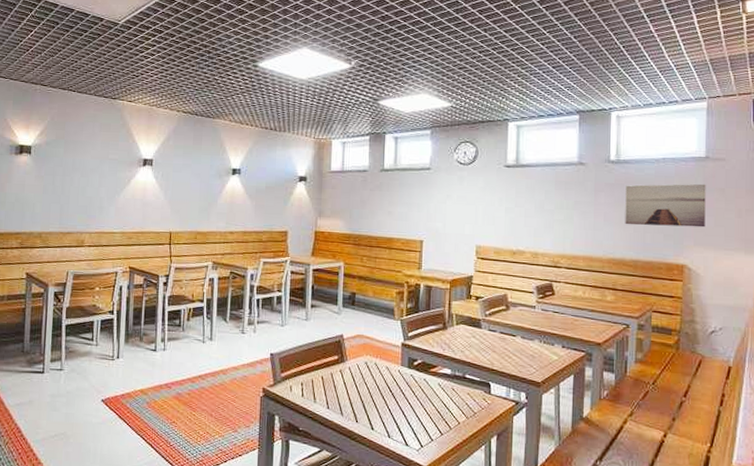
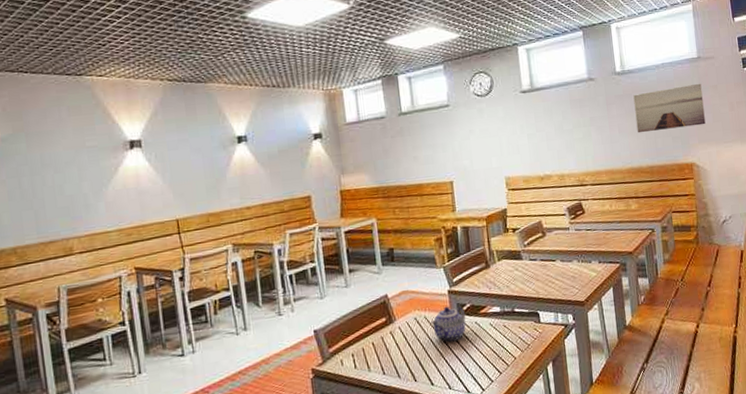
teapot: none [380,357,415,392] -> present [431,306,466,342]

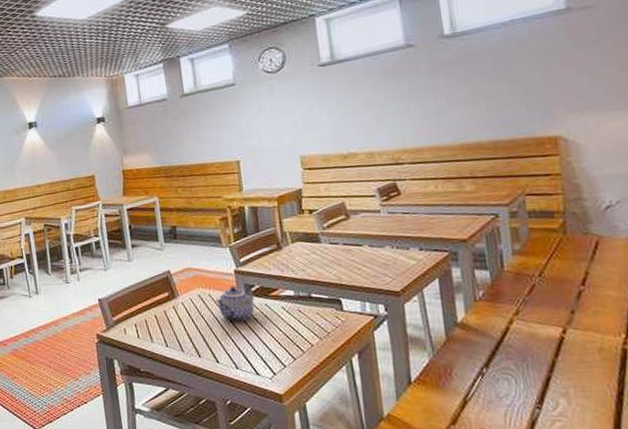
wall art: present [633,83,706,133] -> none [468,39,579,104]

